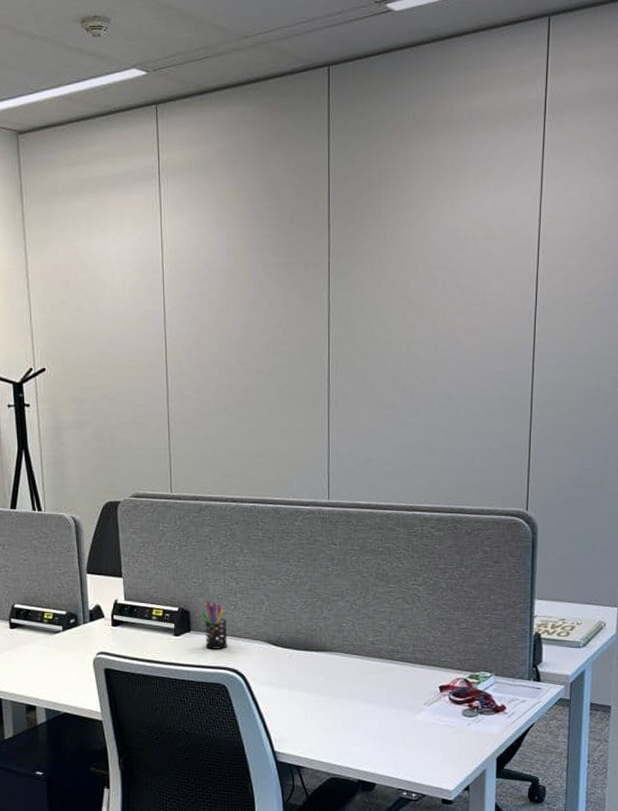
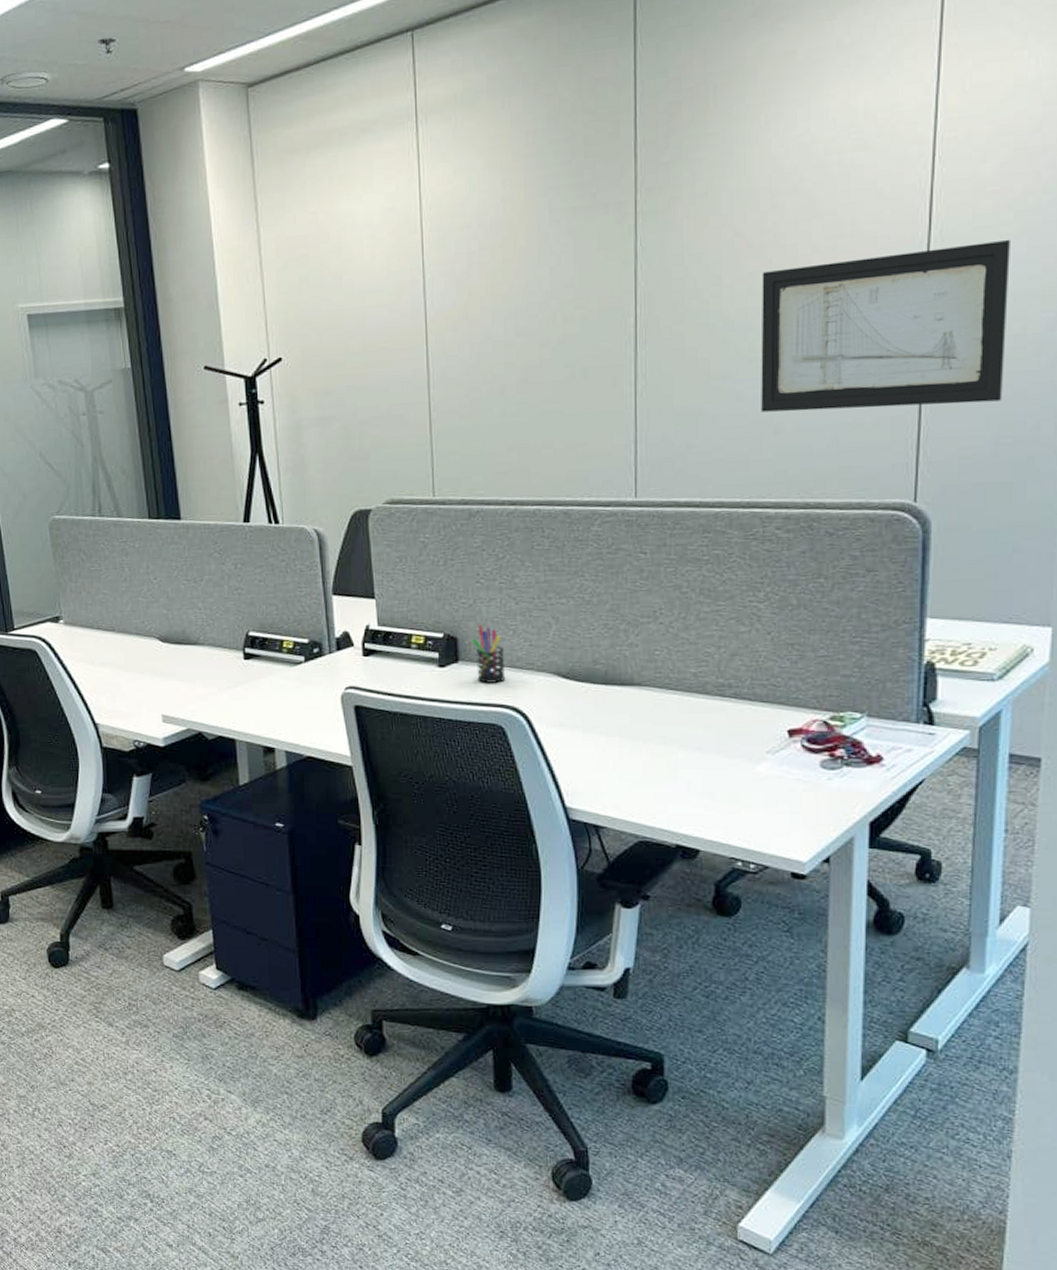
wall art: none [420,316,590,438] -> present [761,239,1012,412]

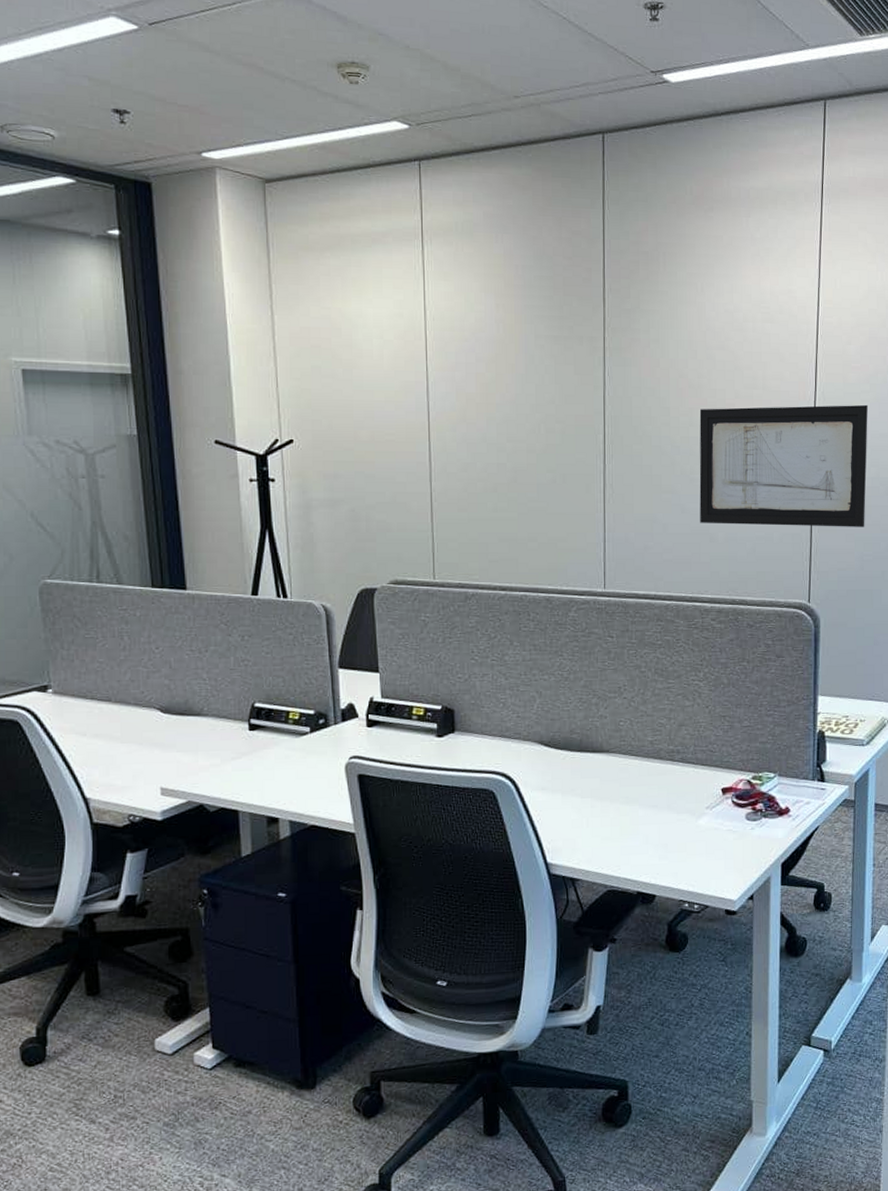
pen holder: present [472,625,506,683] -> none [467,698,496,752]

